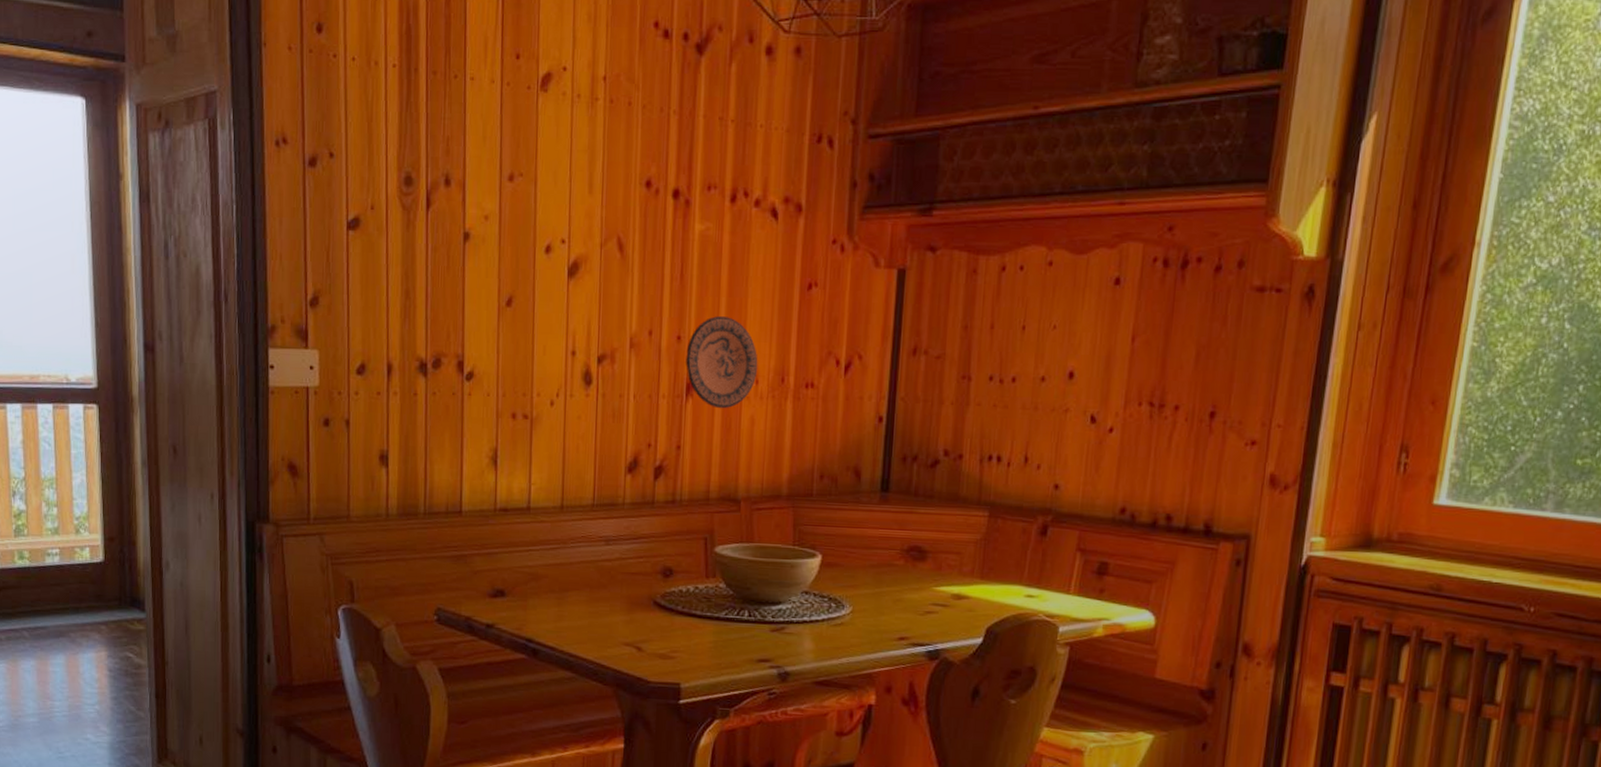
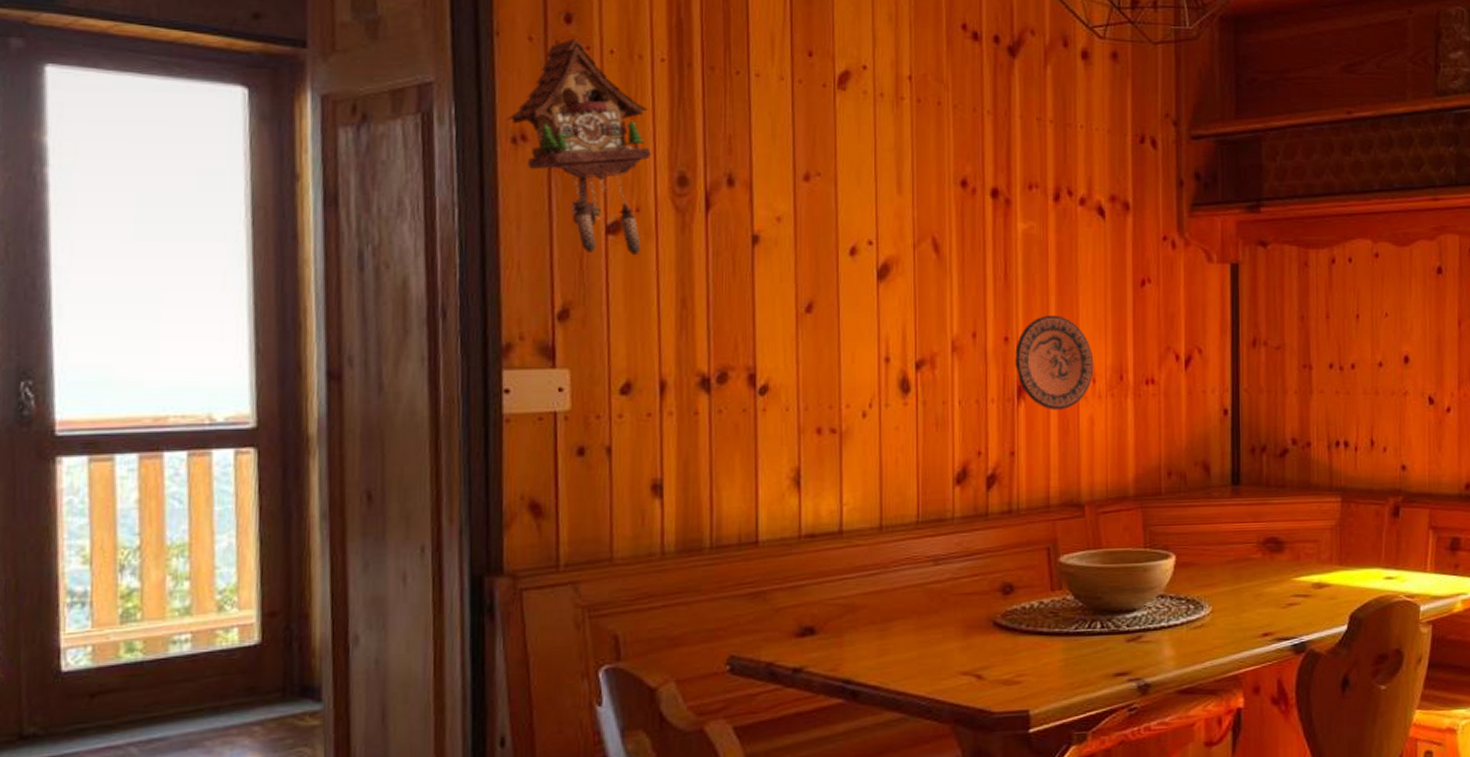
cuckoo clock: none [271,47,384,250] -> present [505,38,651,256]

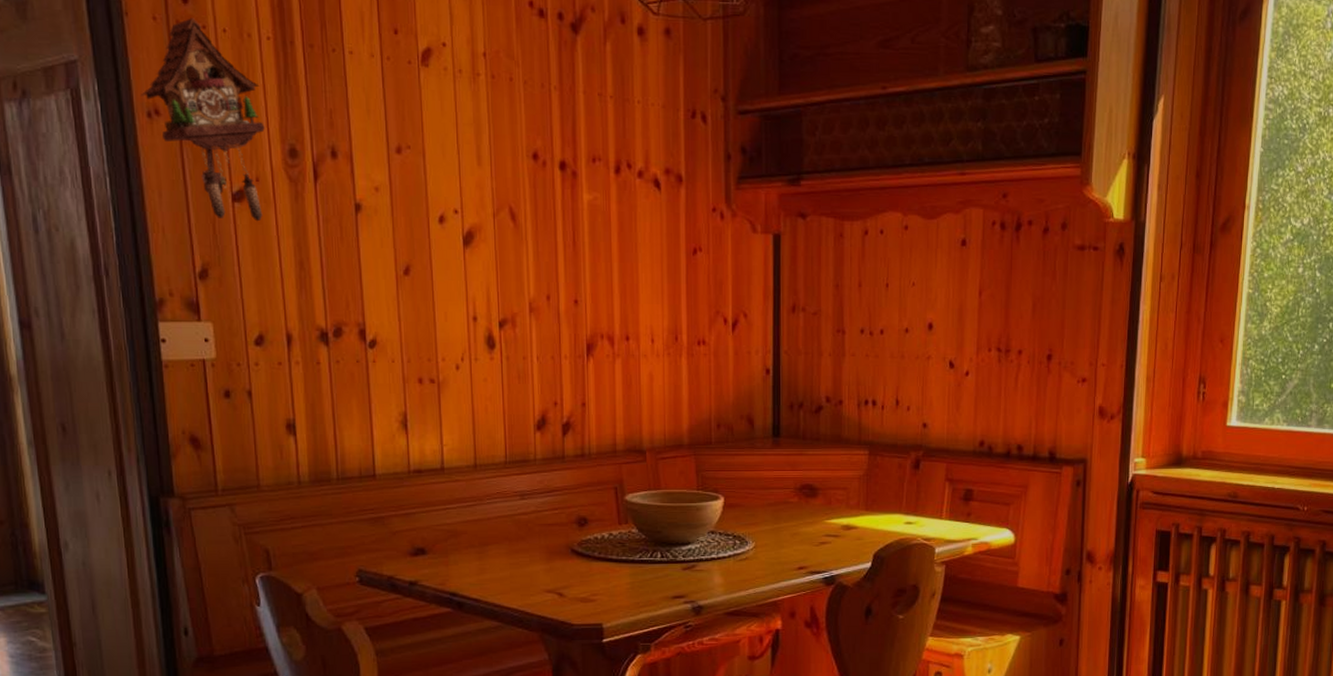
decorative plate: present [1015,316,1094,411] -> none [584,281,653,367]

